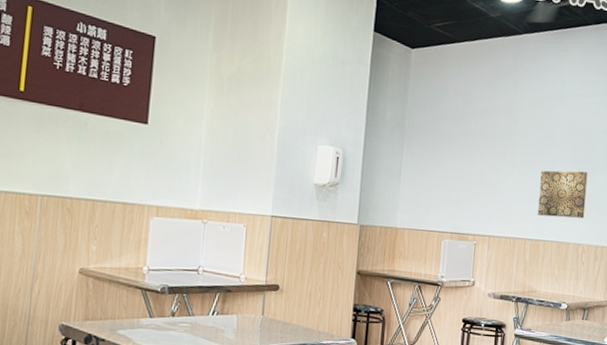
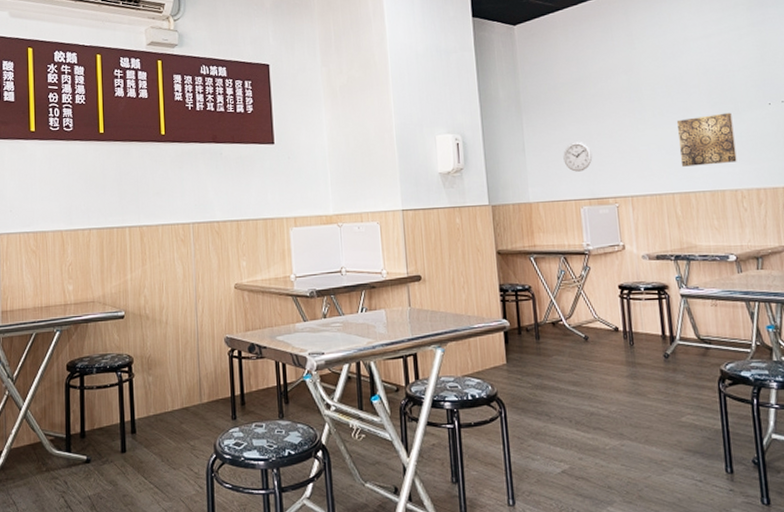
wall clock: none [434,175,462,205] -> present [563,141,593,172]

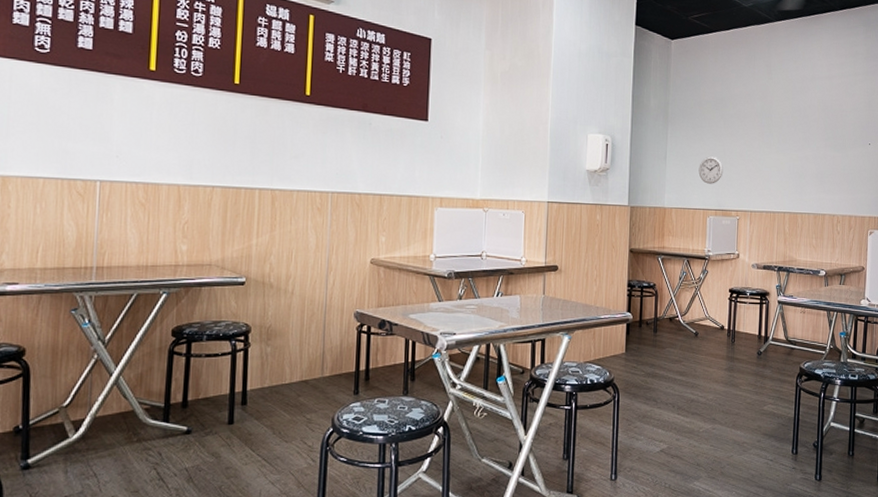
wall art: present [677,112,737,167] -> none [794,147,840,191]

